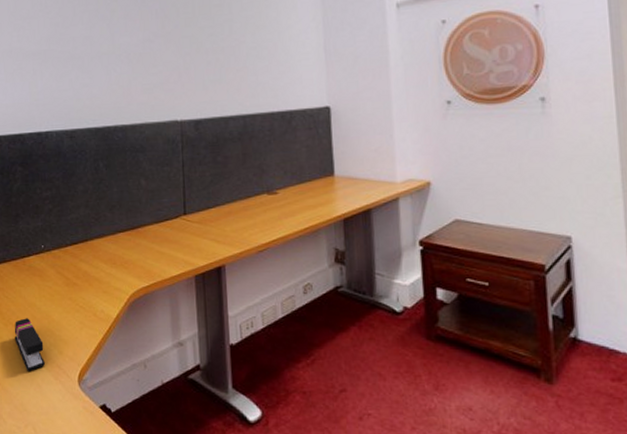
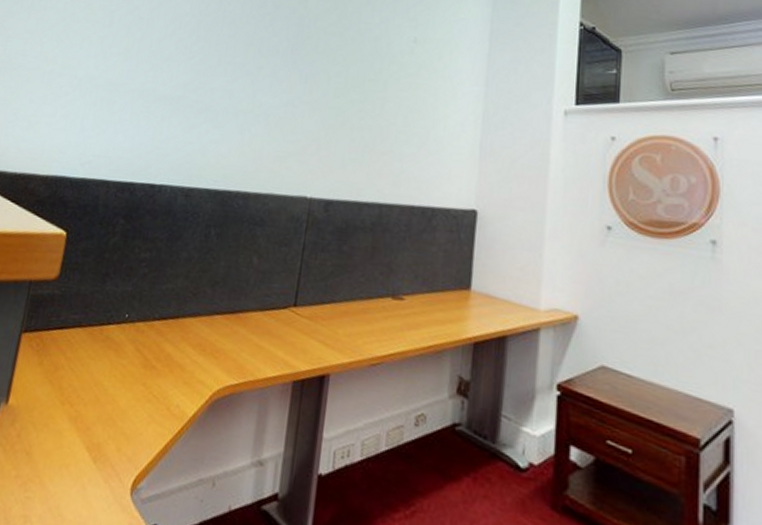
stapler: present [14,318,45,371] -> none [68,398,102,467]

